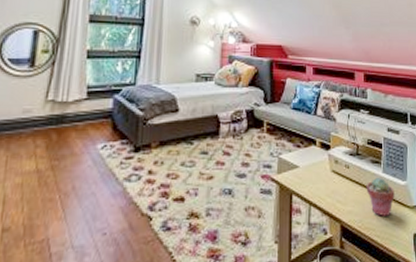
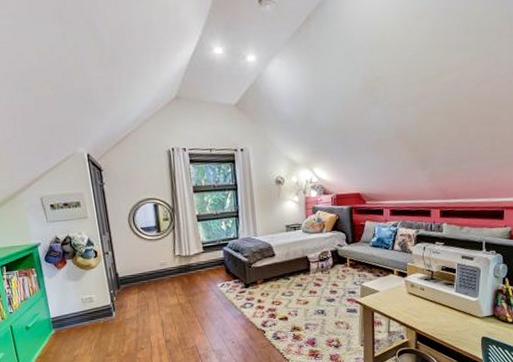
potted succulent: present [366,178,395,216] -> none [439,296,466,325]

